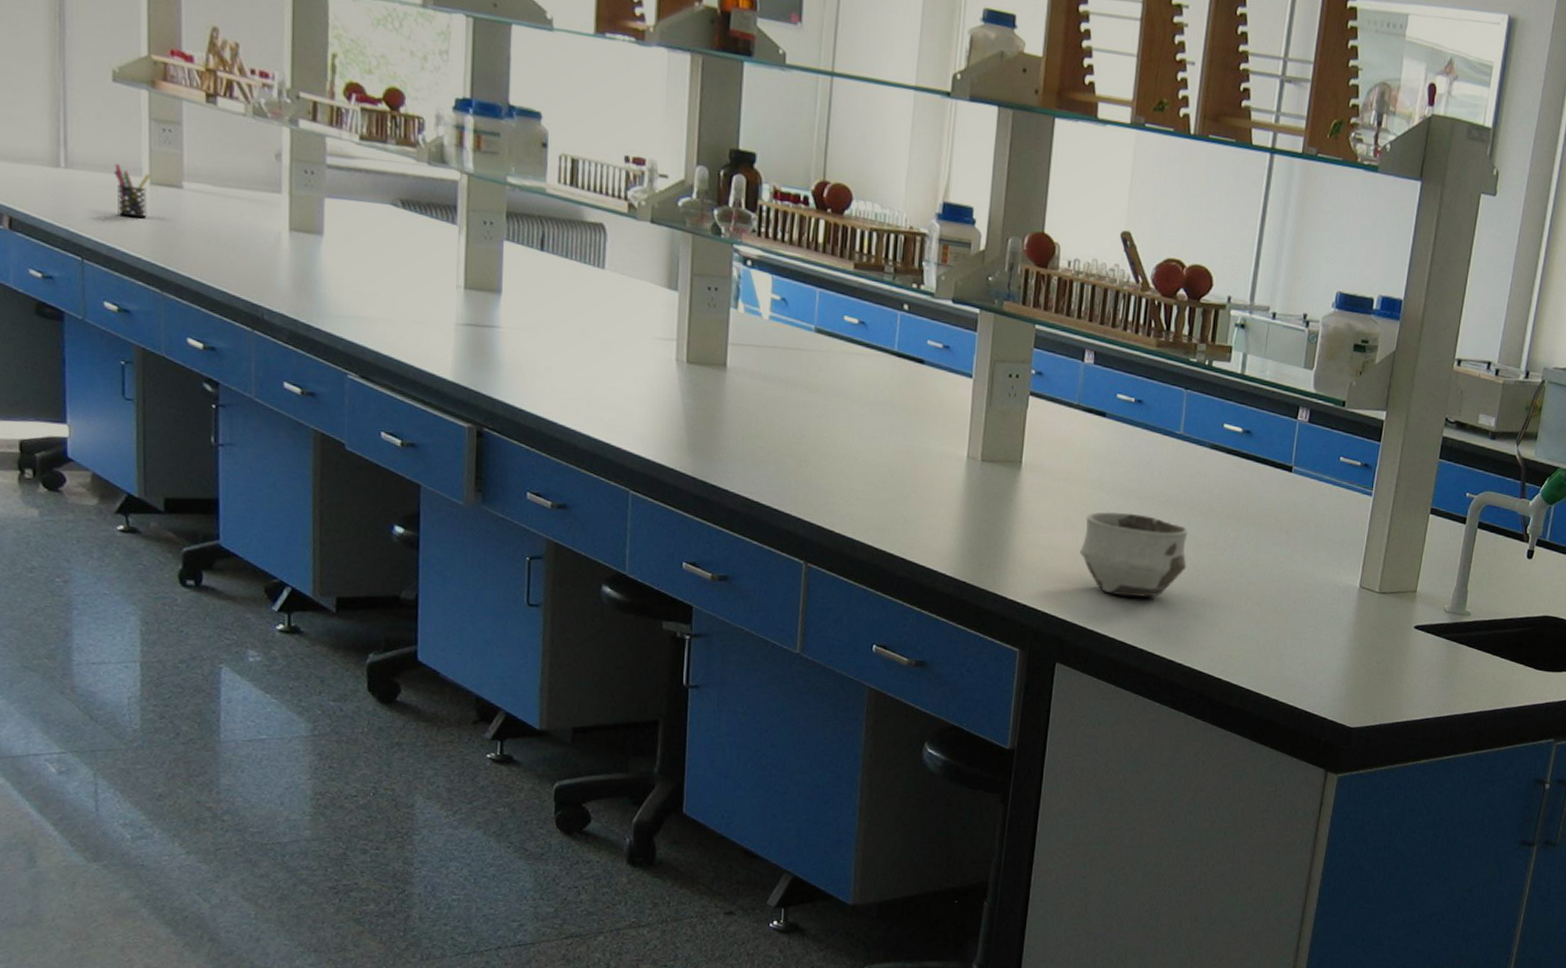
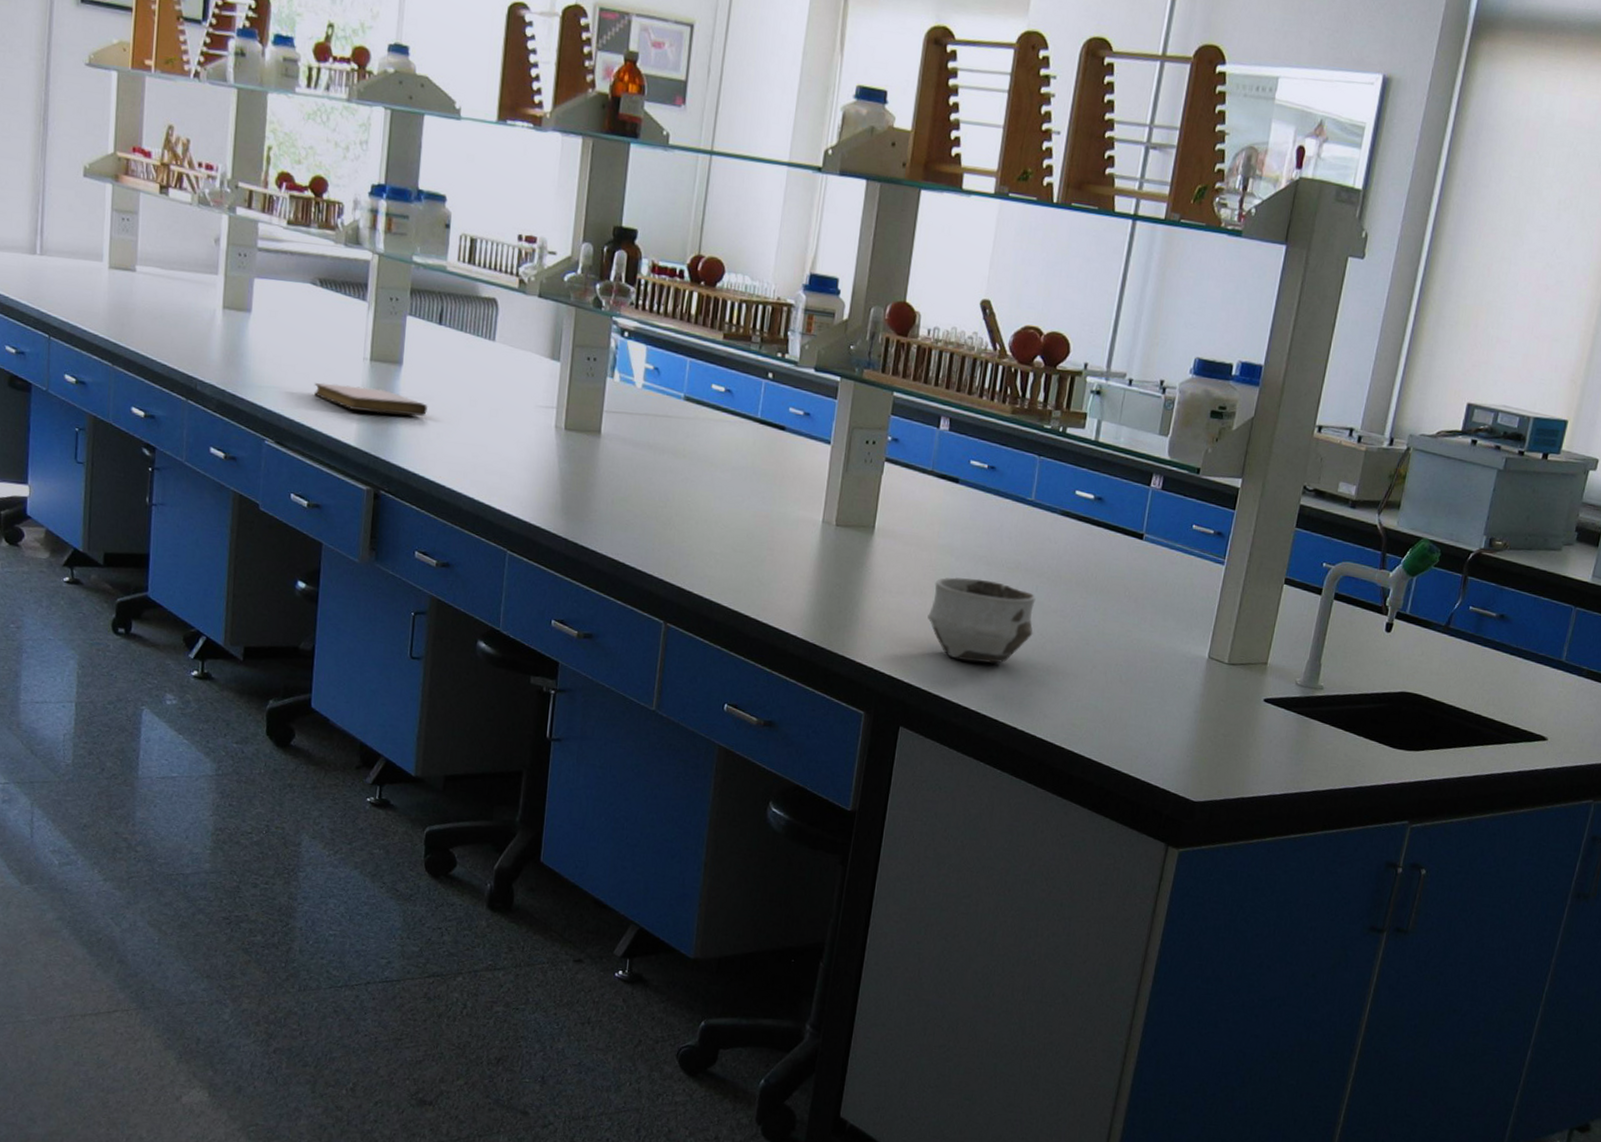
pen holder: present [114,163,150,219] -> none [80,250,109,300]
notebook: none [401,312,532,350] -> present [314,383,427,417]

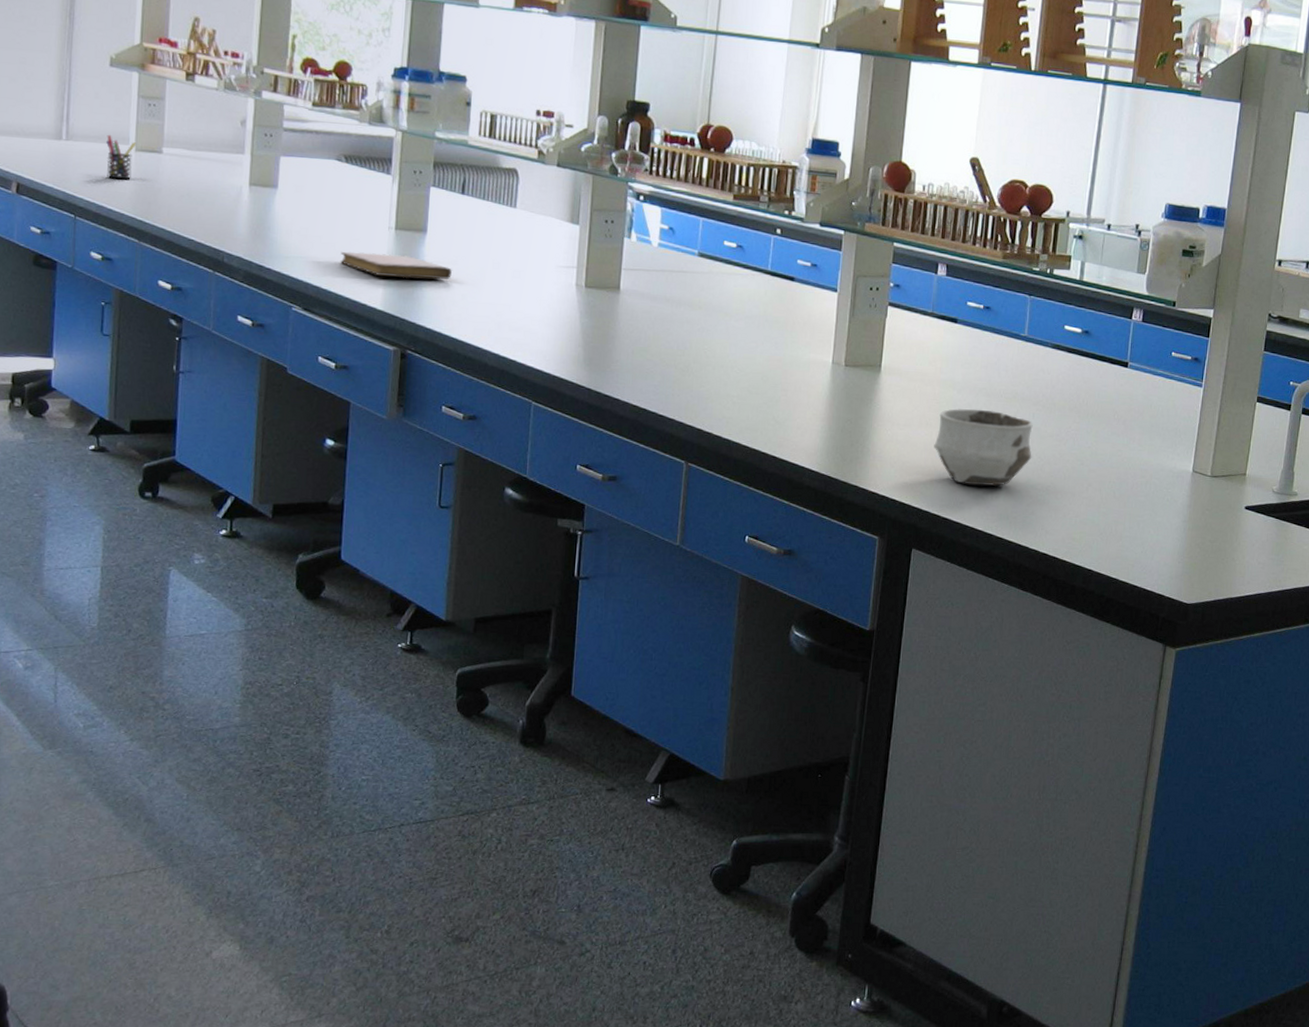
pen holder: none [80,250,109,300] -> present [106,134,136,180]

